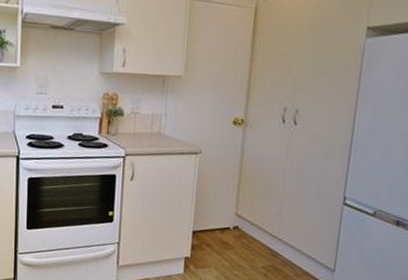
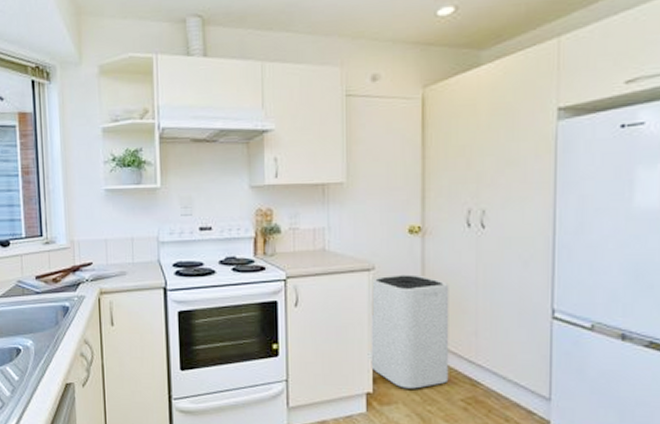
trash can: none [191,159,263,256] -> present [370,275,449,389]

